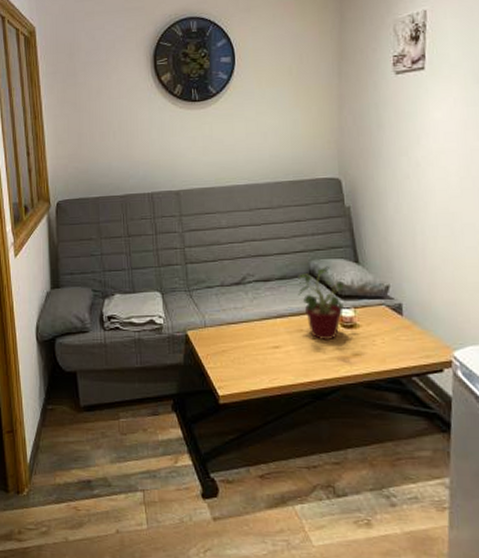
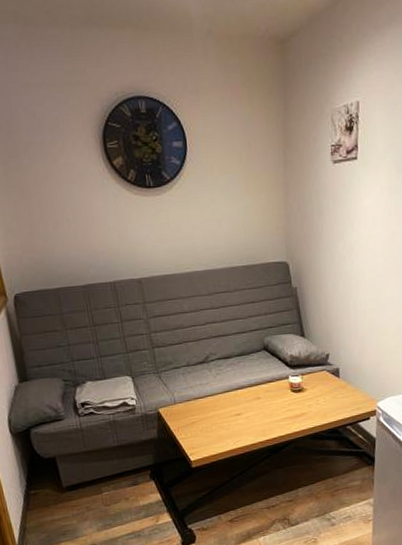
potted plant: present [297,266,346,339] -> none [254,341,295,404]

